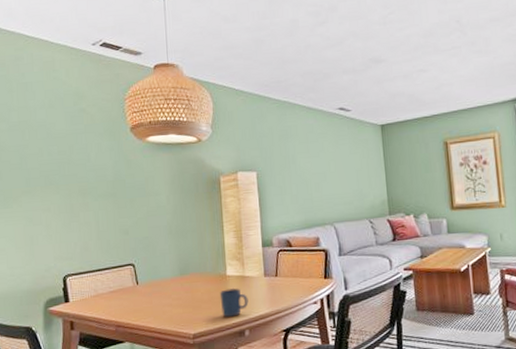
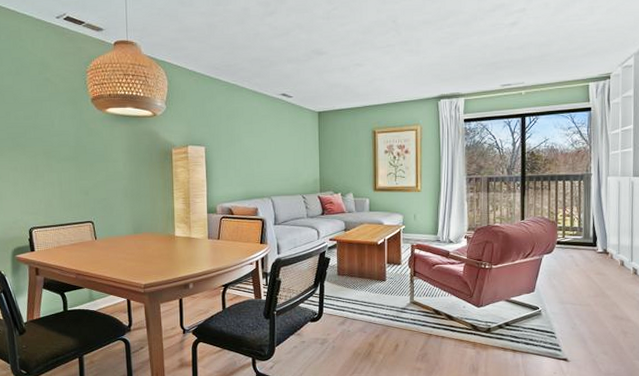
mug: present [219,287,249,317] -> none [168,247,193,272]

